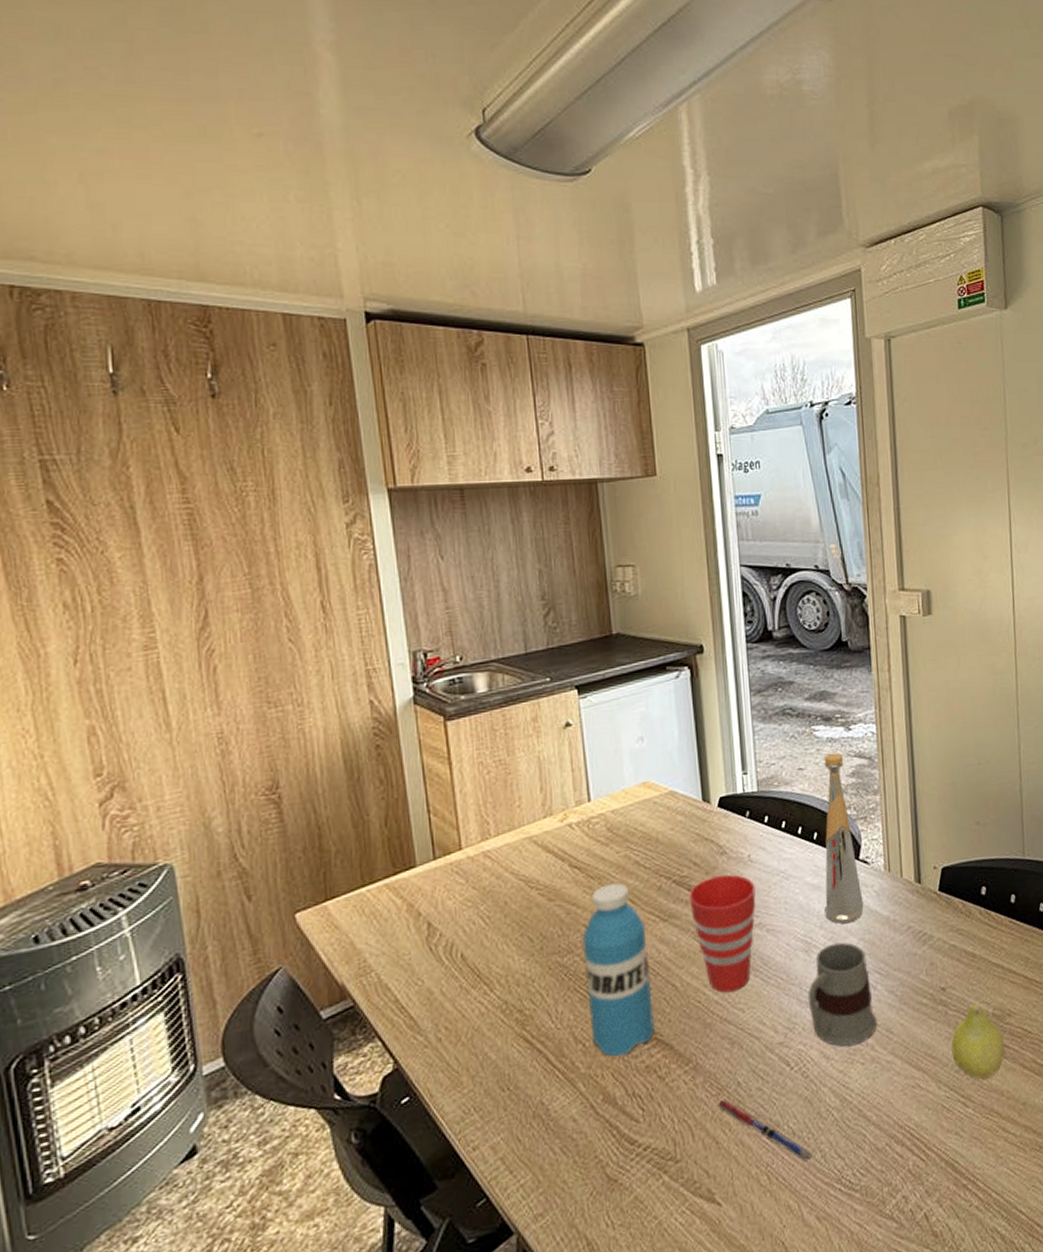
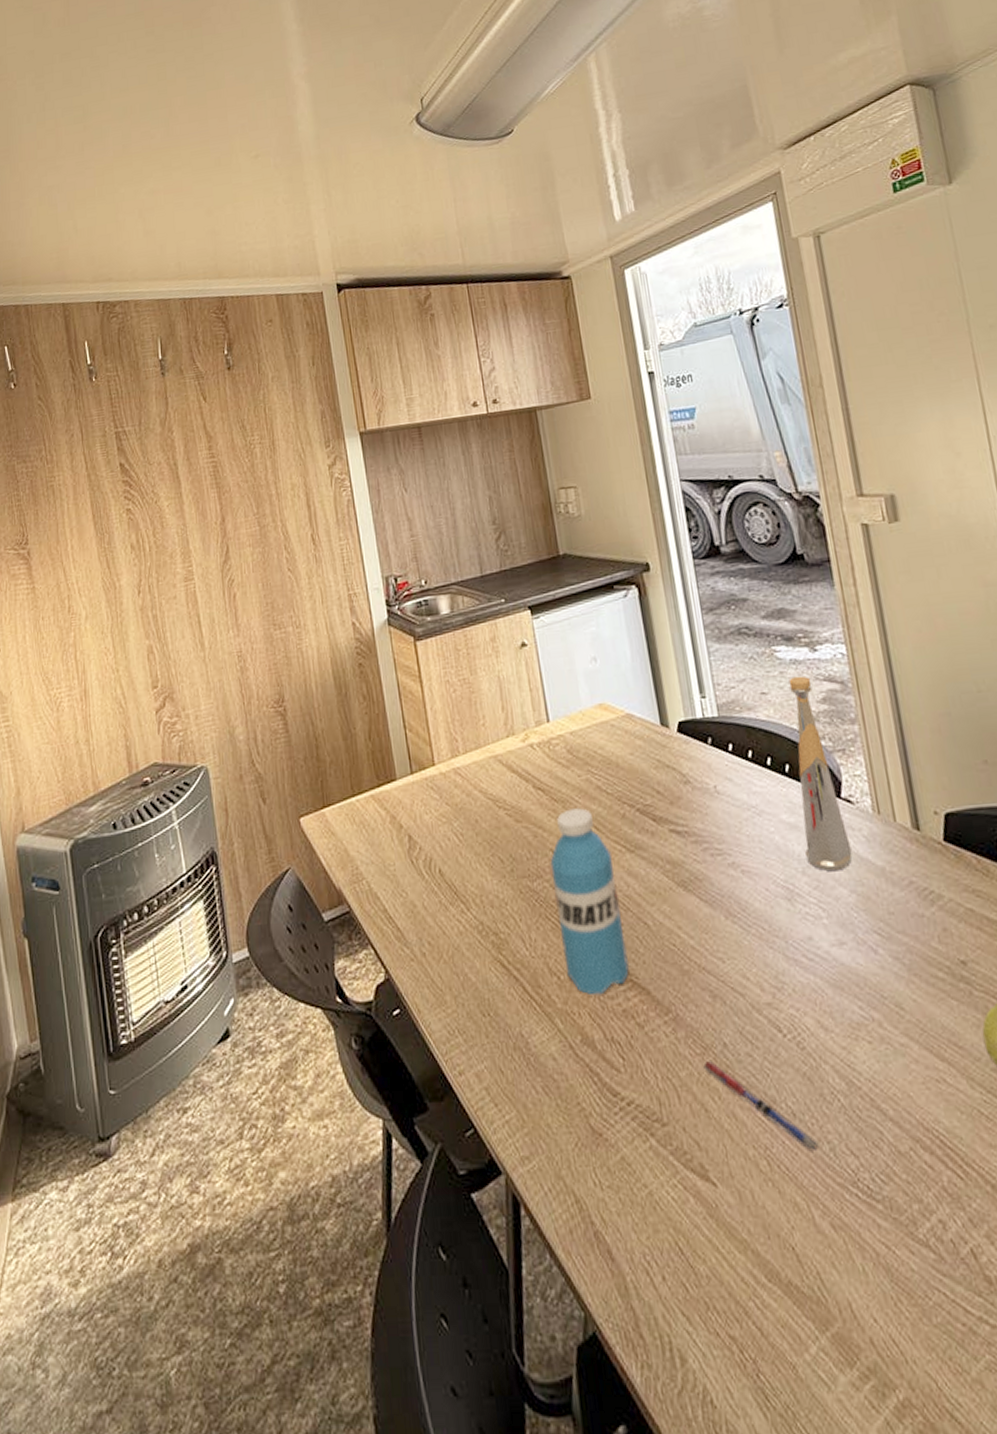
cup: present [689,874,756,993] -> none [654,805,728,938]
mug: present [808,942,878,1047] -> none [795,893,884,1019]

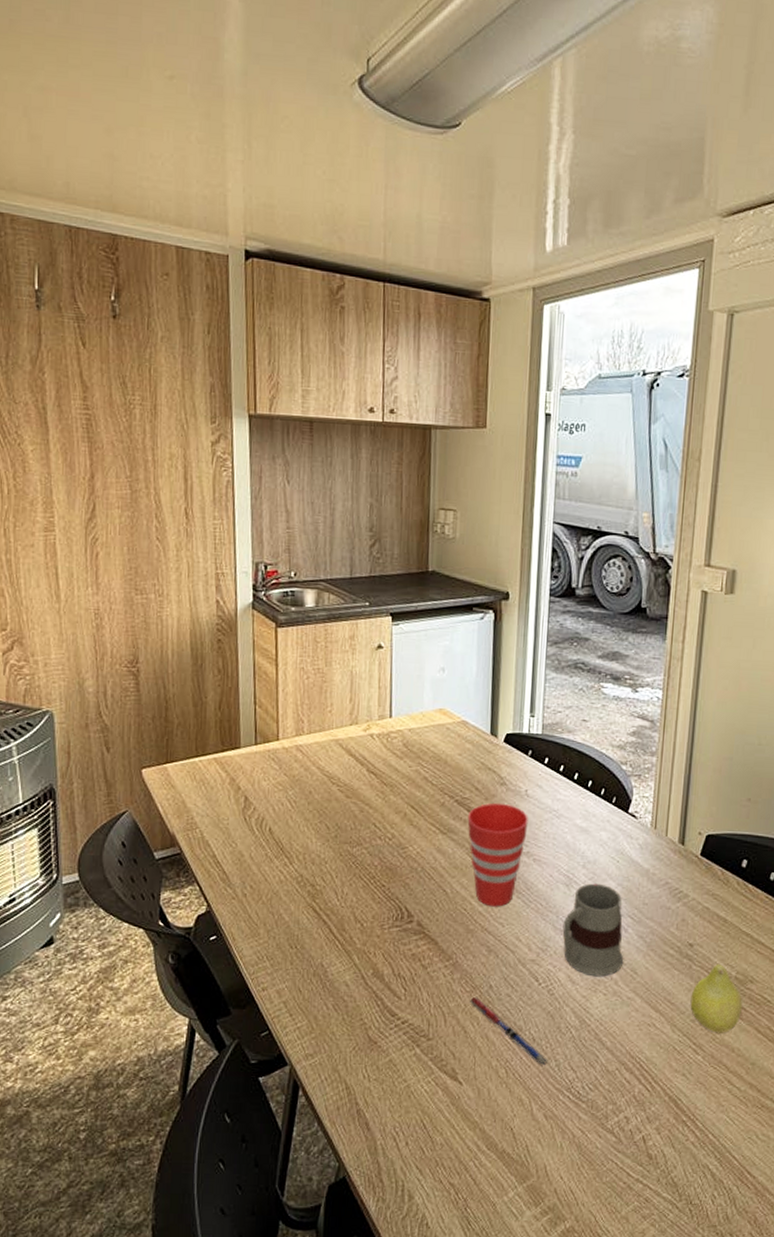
water bottle: present [550,807,629,996] -> none [369,792,426,941]
cup: none [654,805,728,938] -> present [467,802,528,907]
bottle: present [789,676,852,872] -> none [589,710,627,868]
mug: none [795,893,884,1019] -> present [562,883,624,977]

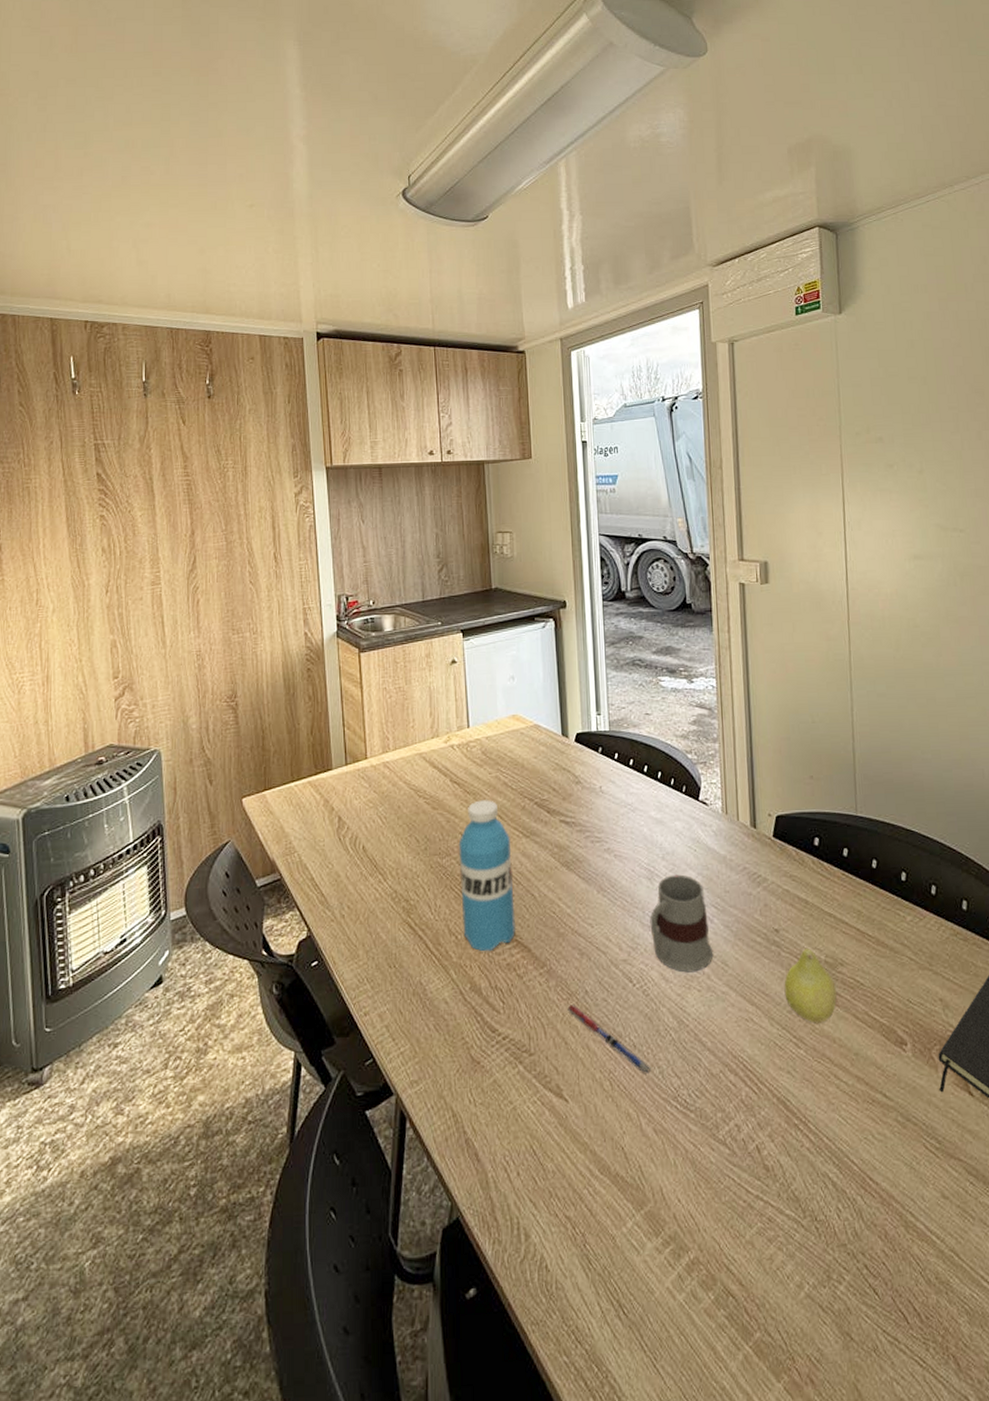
water bottle: none [369,792,426,941] -> present [458,799,515,952]
cup: present [467,802,528,907] -> none [548,801,606,908]

